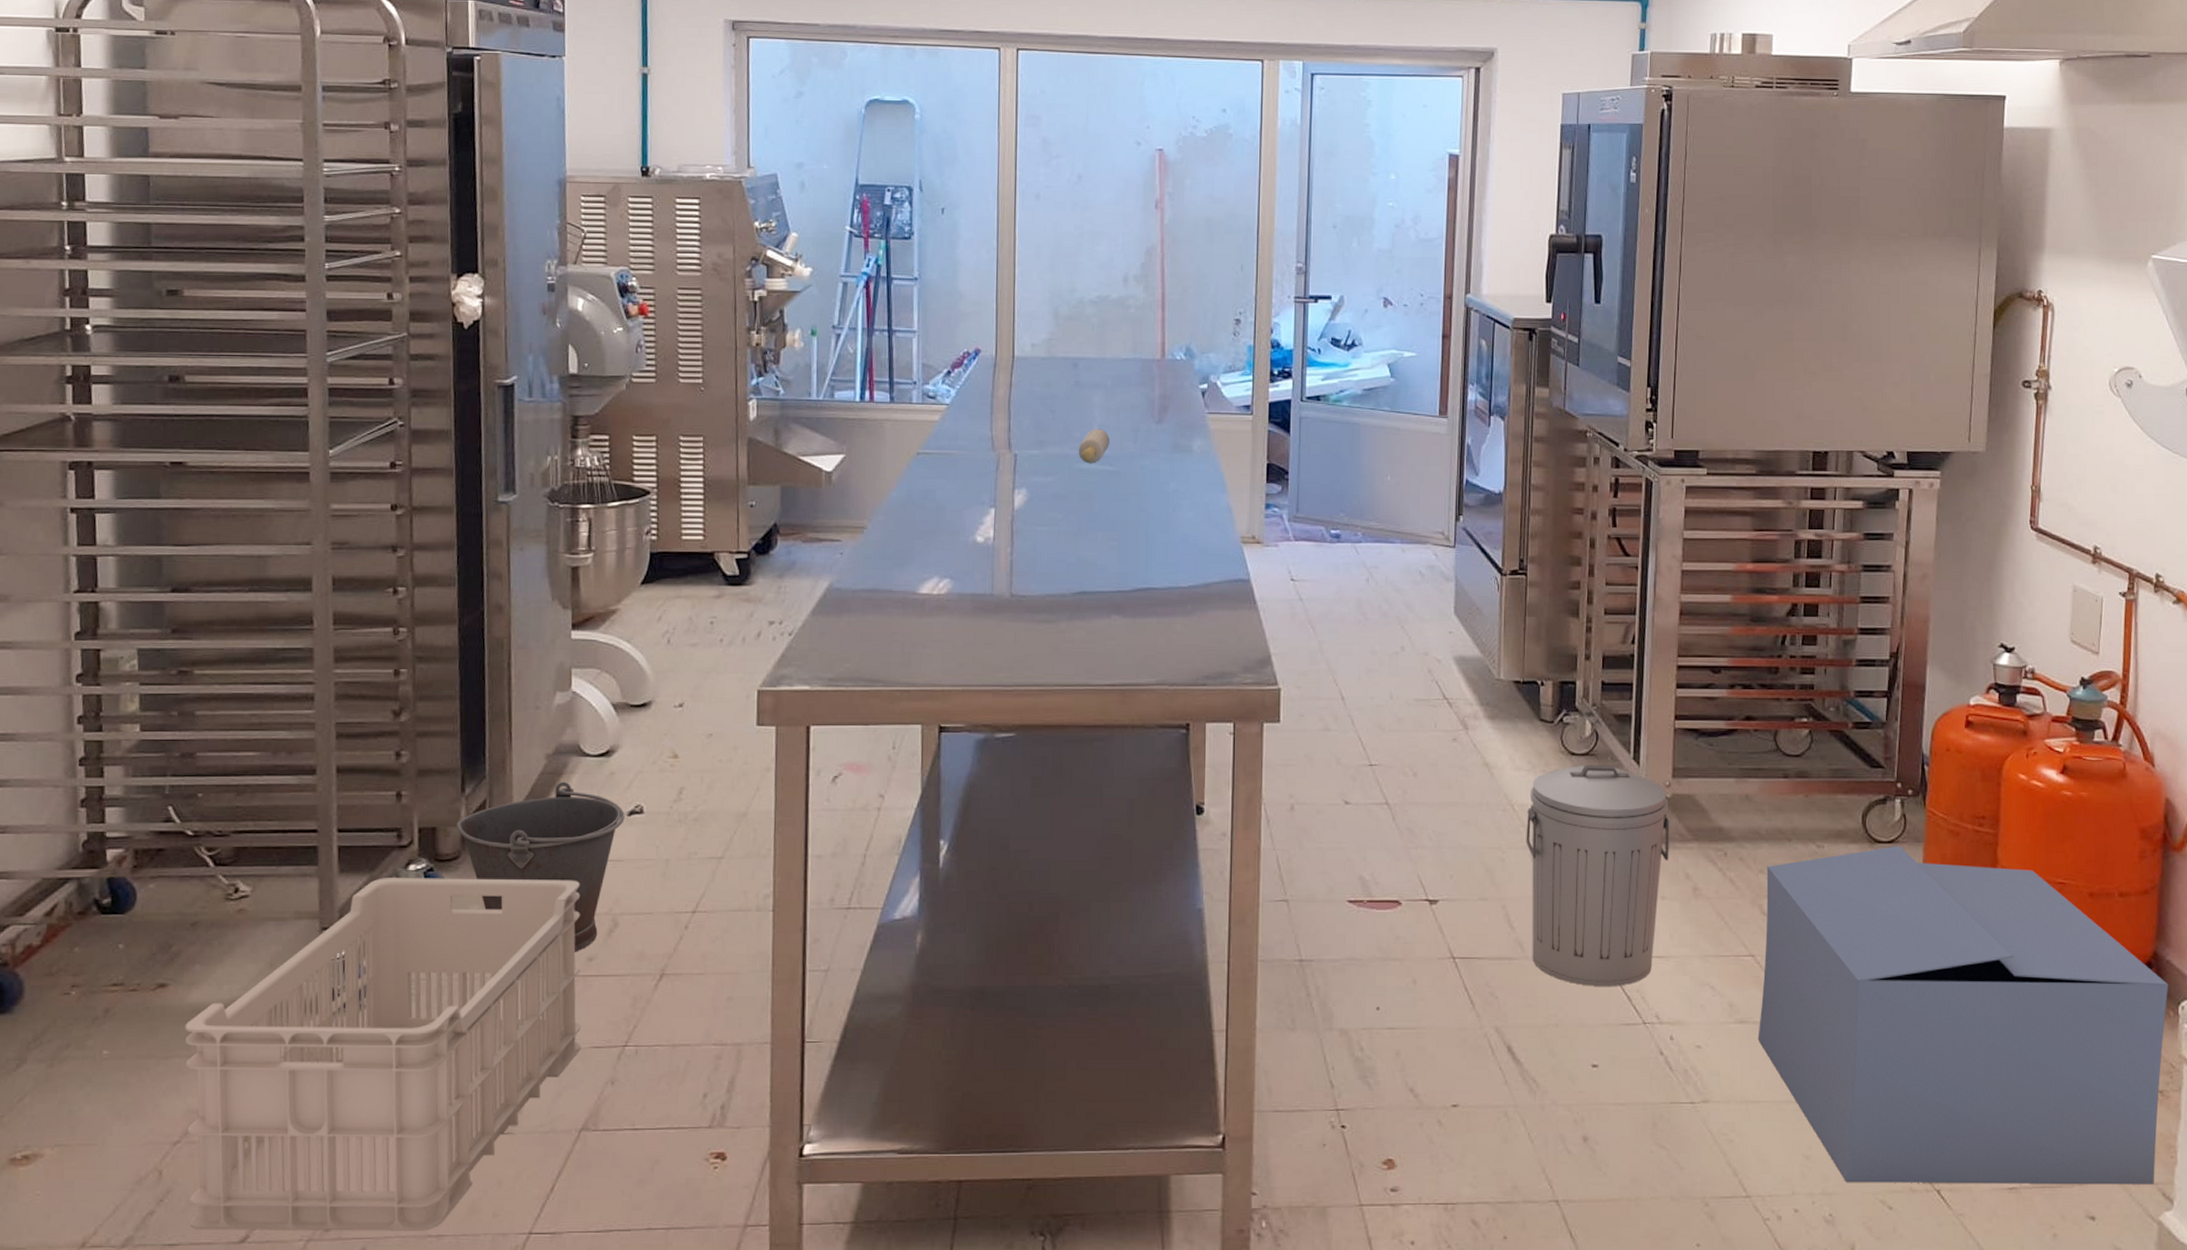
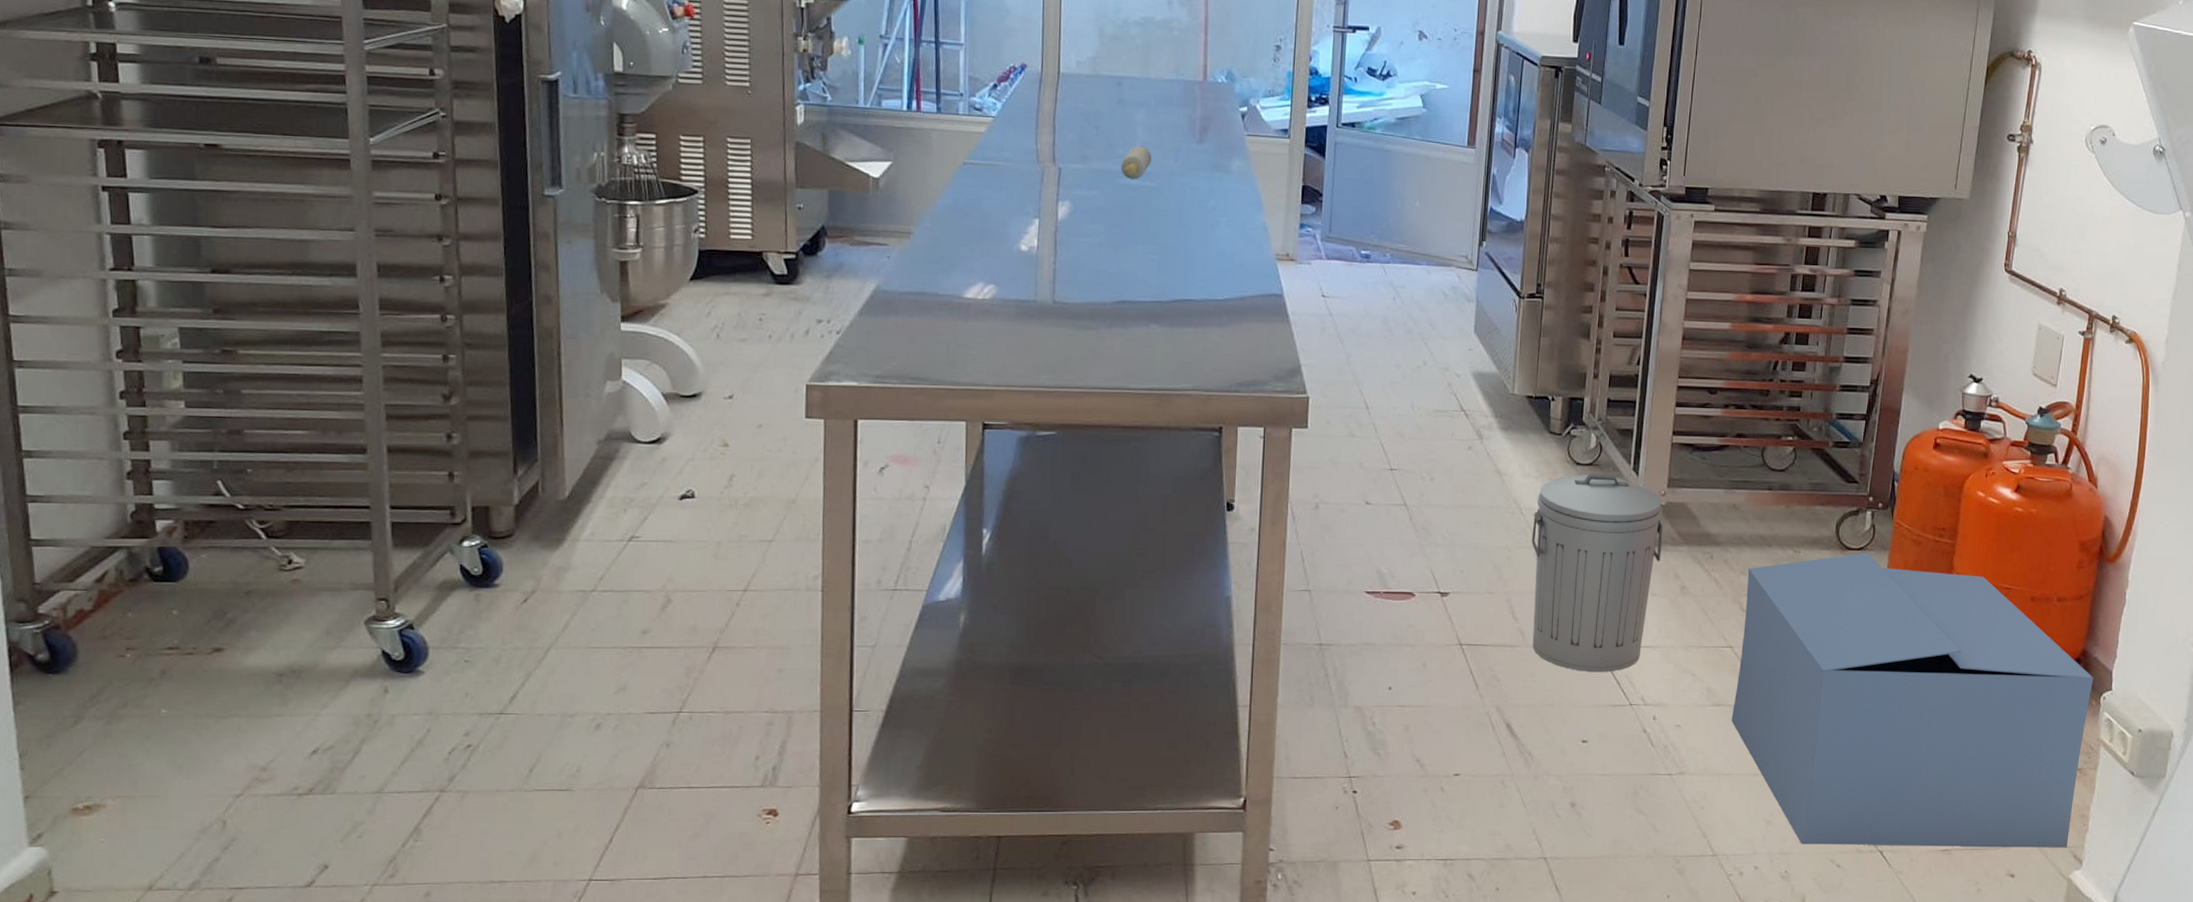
plastic crate: present [185,878,581,1231] -> none [243,553,637,877]
bucket: present [456,781,625,952] -> none [509,466,677,626]

